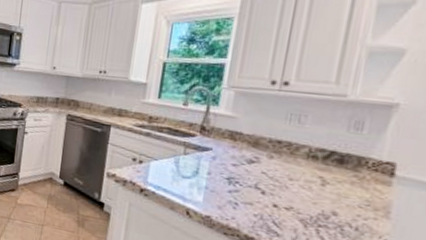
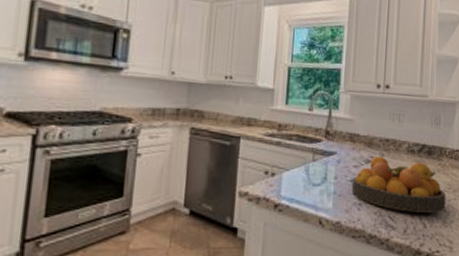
fruit bowl: none [227,157,361,230] -> present [351,155,446,213]

